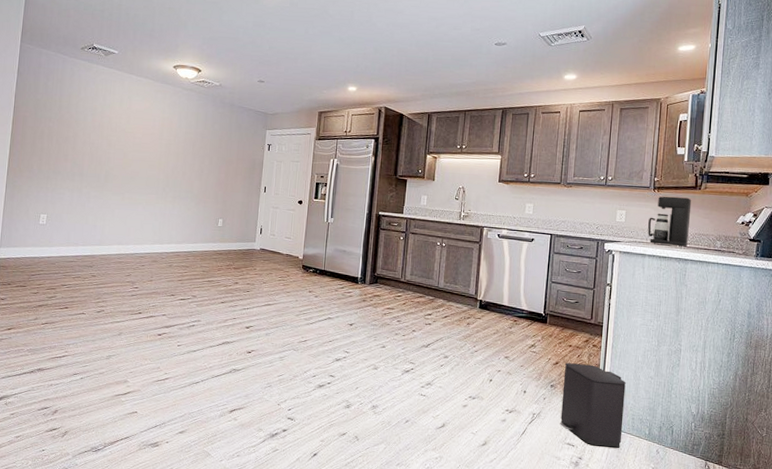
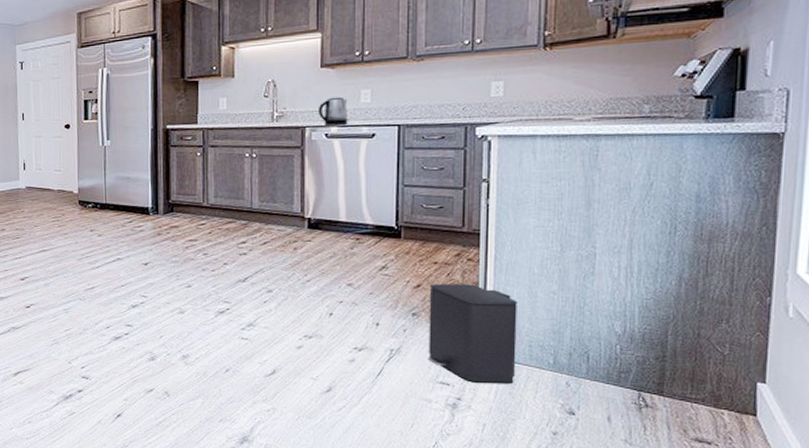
kettle: none [494,206,516,230] -> present [318,96,348,127]
coffee maker: present [647,196,692,247] -> none [537,51,603,120]

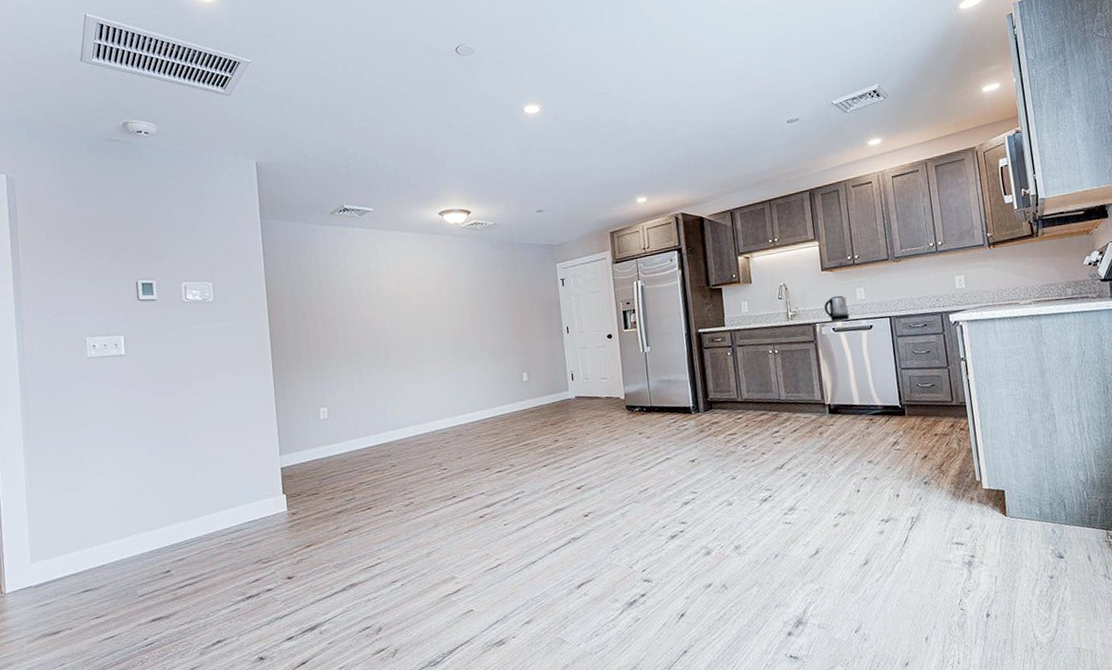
pedal bin: present [428,284,517,385] -> none [934,450,1013,541]

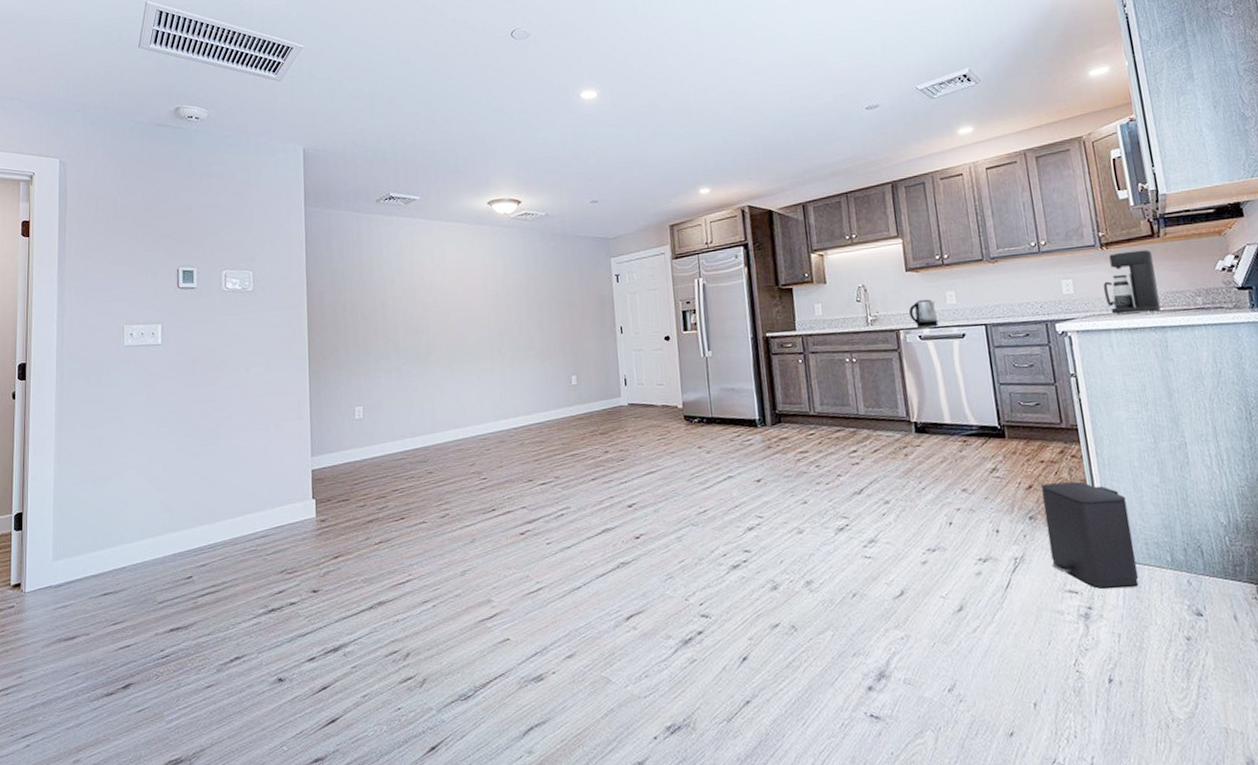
pedal bin: none [934,450,1013,541] -> present [1040,481,1139,590]
coffee maker: none [990,248,1037,305] -> present [1103,249,1161,314]

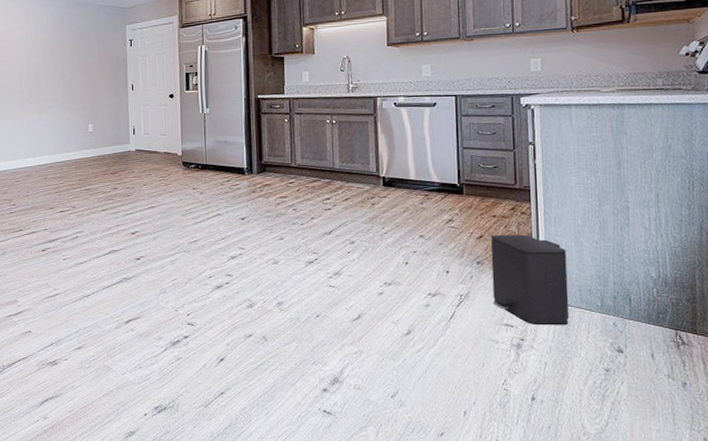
kettle: present [908,299,939,329] -> none [386,71,413,97]
coffee maker: present [1103,249,1161,314] -> none [569,34,622,91]

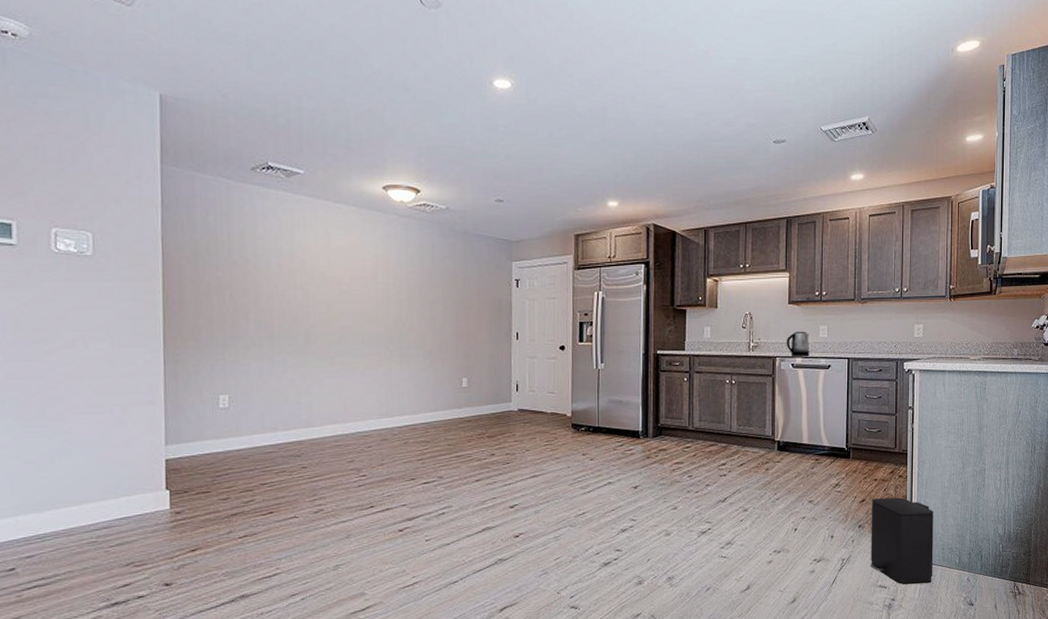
kettle: none [386,71,413,97] -> present [786,331,810,357]

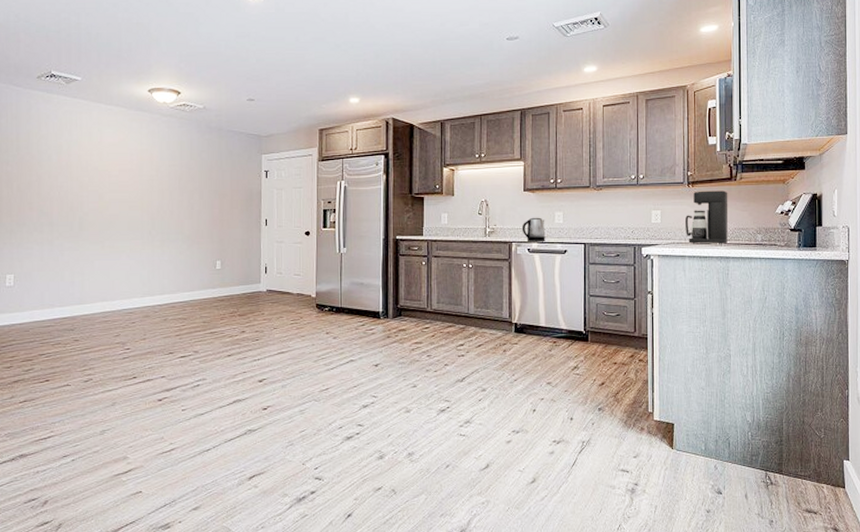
pedal bin: present [871,497,934,585] -> none [611,381,678,470]
coffee maker: none [945,304,988,359] -> present [684,190,729,244]

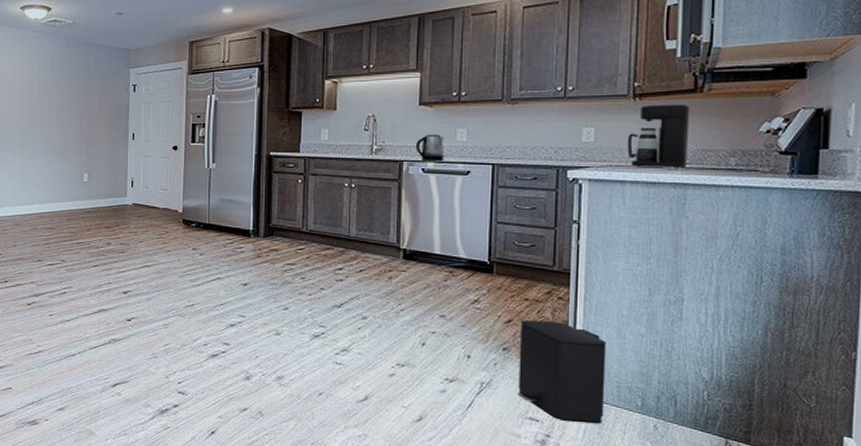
pedal bin: none [611,381,678,470] -> present [518,320,606,424]

